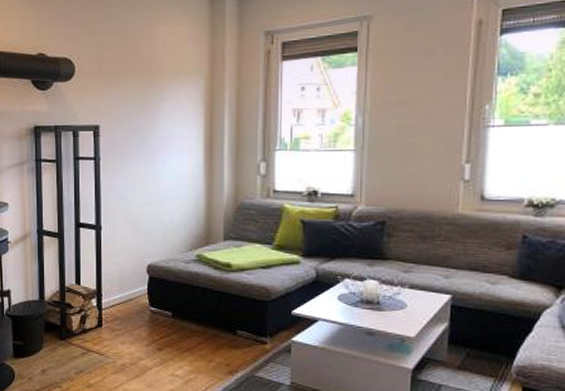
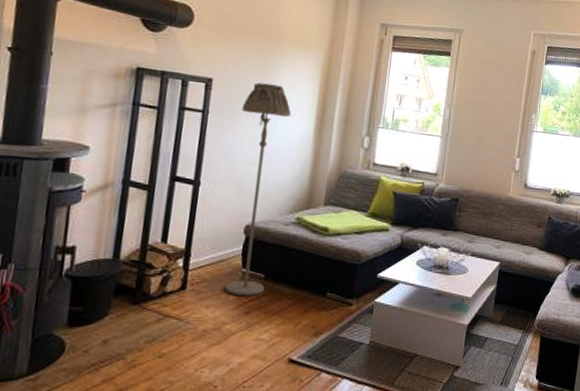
floor lamp: none [129,121,178,334] -> present [225,82,292,297]

